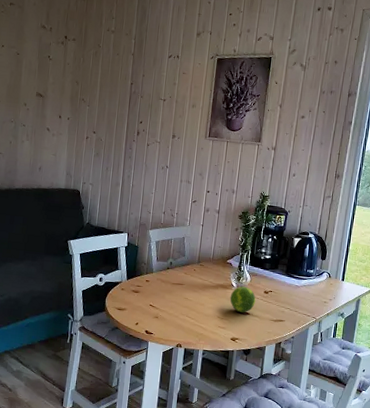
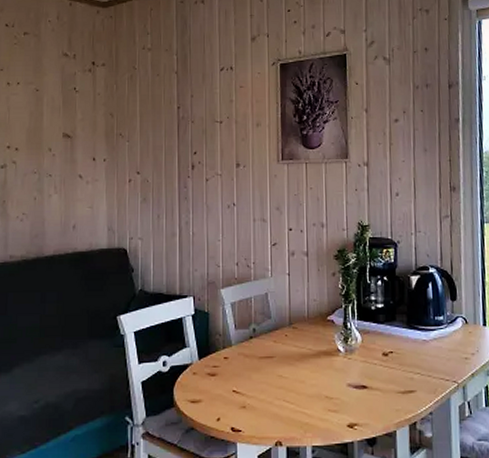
fruit: present [230,286,256,313] -> none [338,349,373,387]

